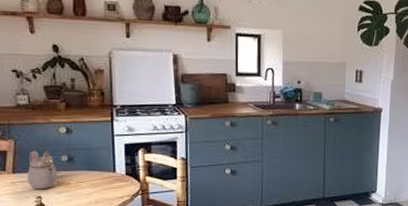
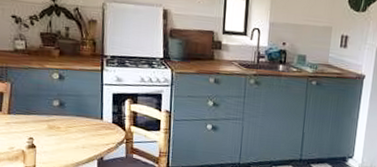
teapot: present [27,151,58,190] -> none [20,94,50,132]

